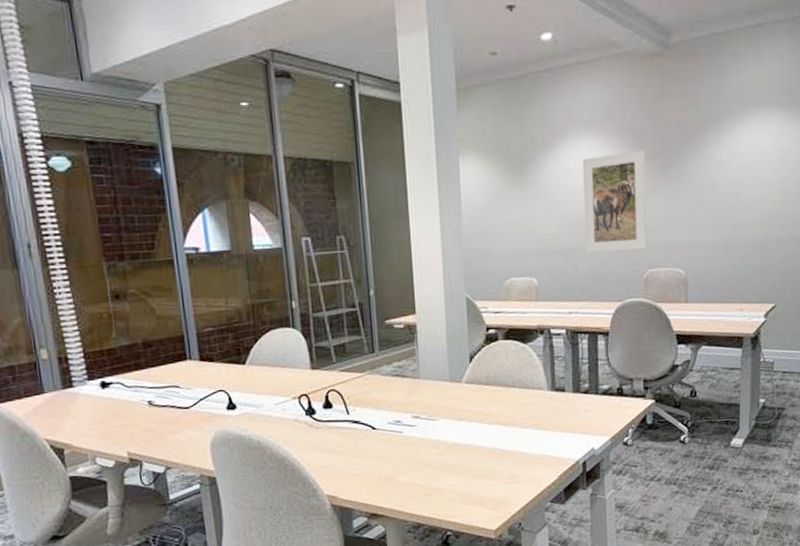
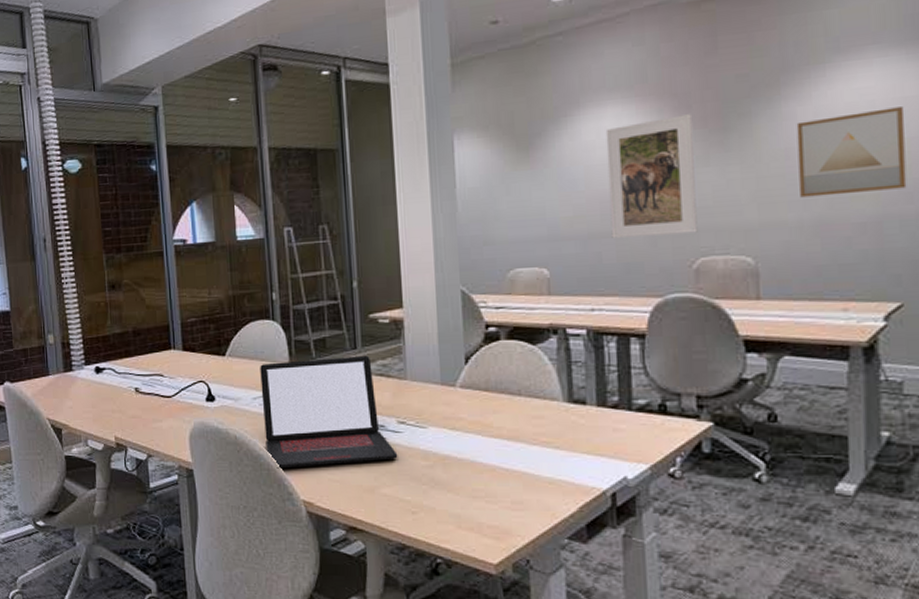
laptop: none [281,358,413,468] -> present [260,355,398,469]
wall art: none [715,155,783,223] -> present [796,106,907,198]

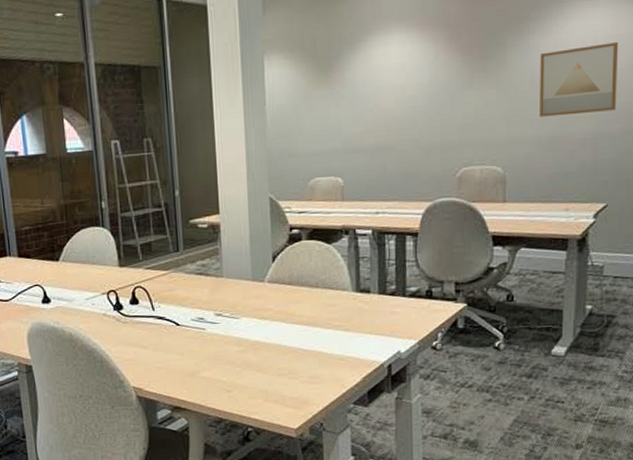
laptop: present [260,355,398,469] -> none [91,257,216,360]
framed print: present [605,114,698,238] -> none [392,43,461,151]

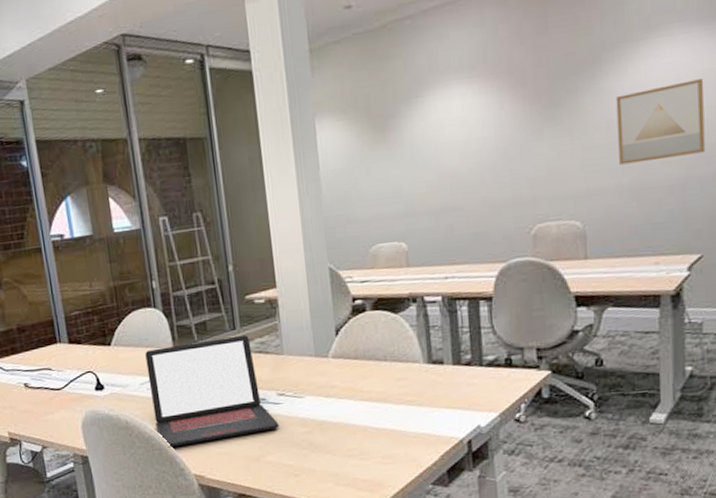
laptop: none [91,257,216,360] -> present [145,334,280,448]

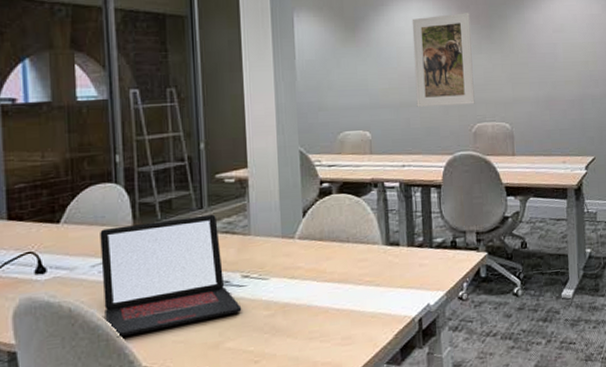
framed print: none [452,91,535,211] -> present [412,13,475,107]
wall art: present [615,78,706,165] -> none [533,21,595,80]

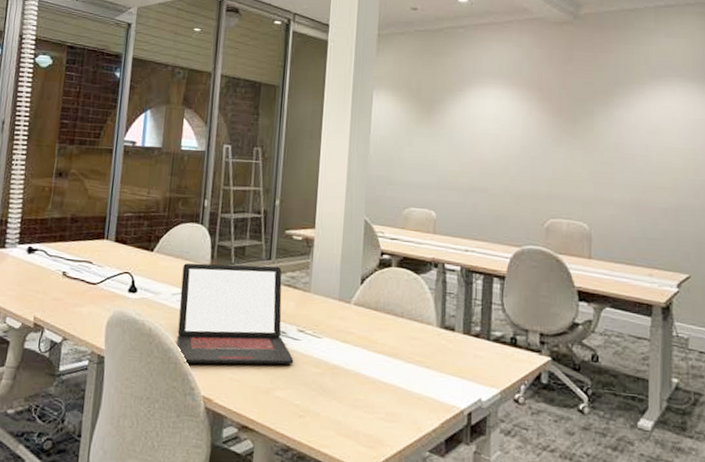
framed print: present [412,13,475,107] -> none [486,105,551,198]

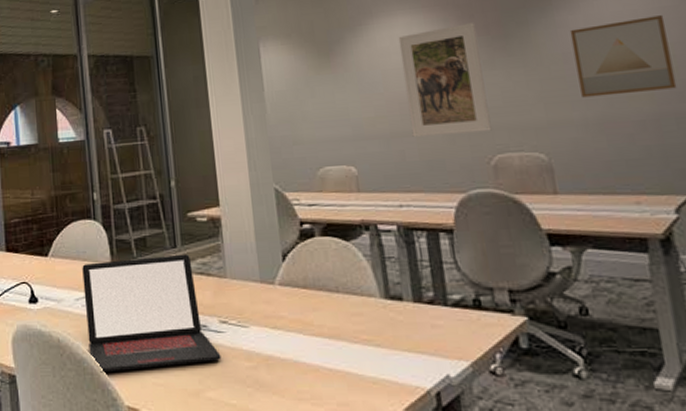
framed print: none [486,105,551,198] -> present [398,23,492,137]
wall art: none [623,124,696,187] -> present [569,15,678,98]

